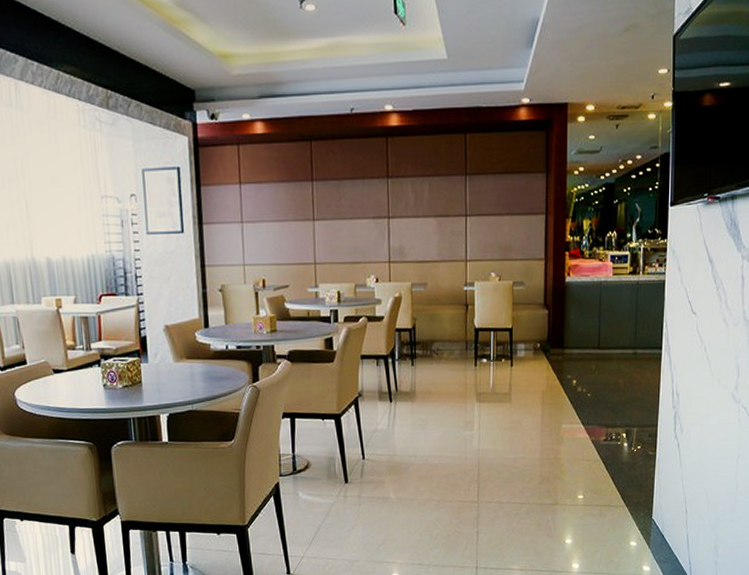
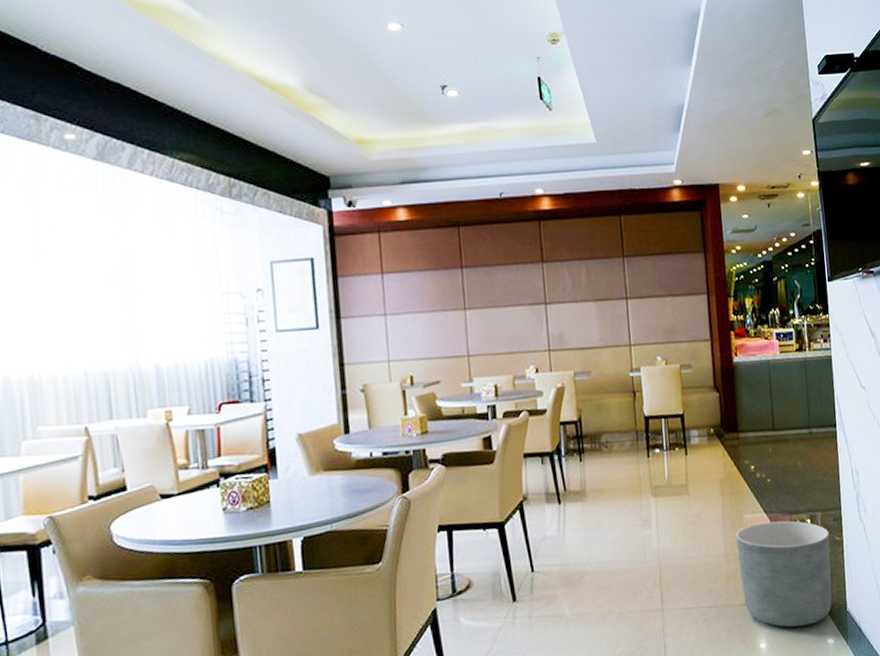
planter: none [552,432,643,529] -> present [735,520,832,628]

